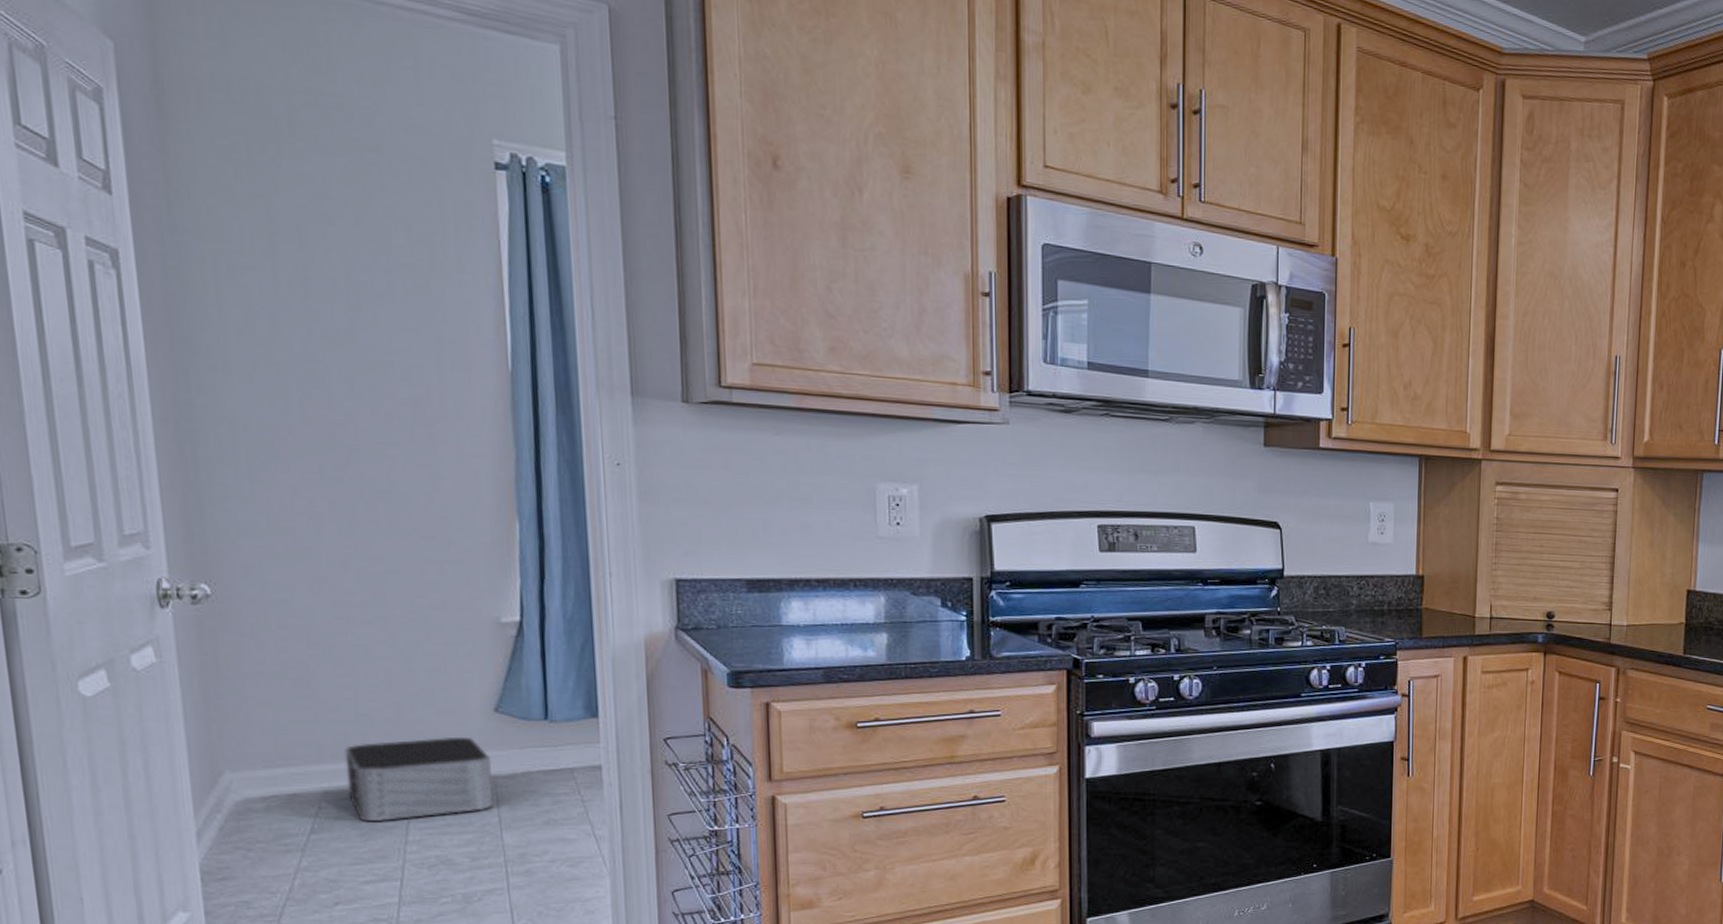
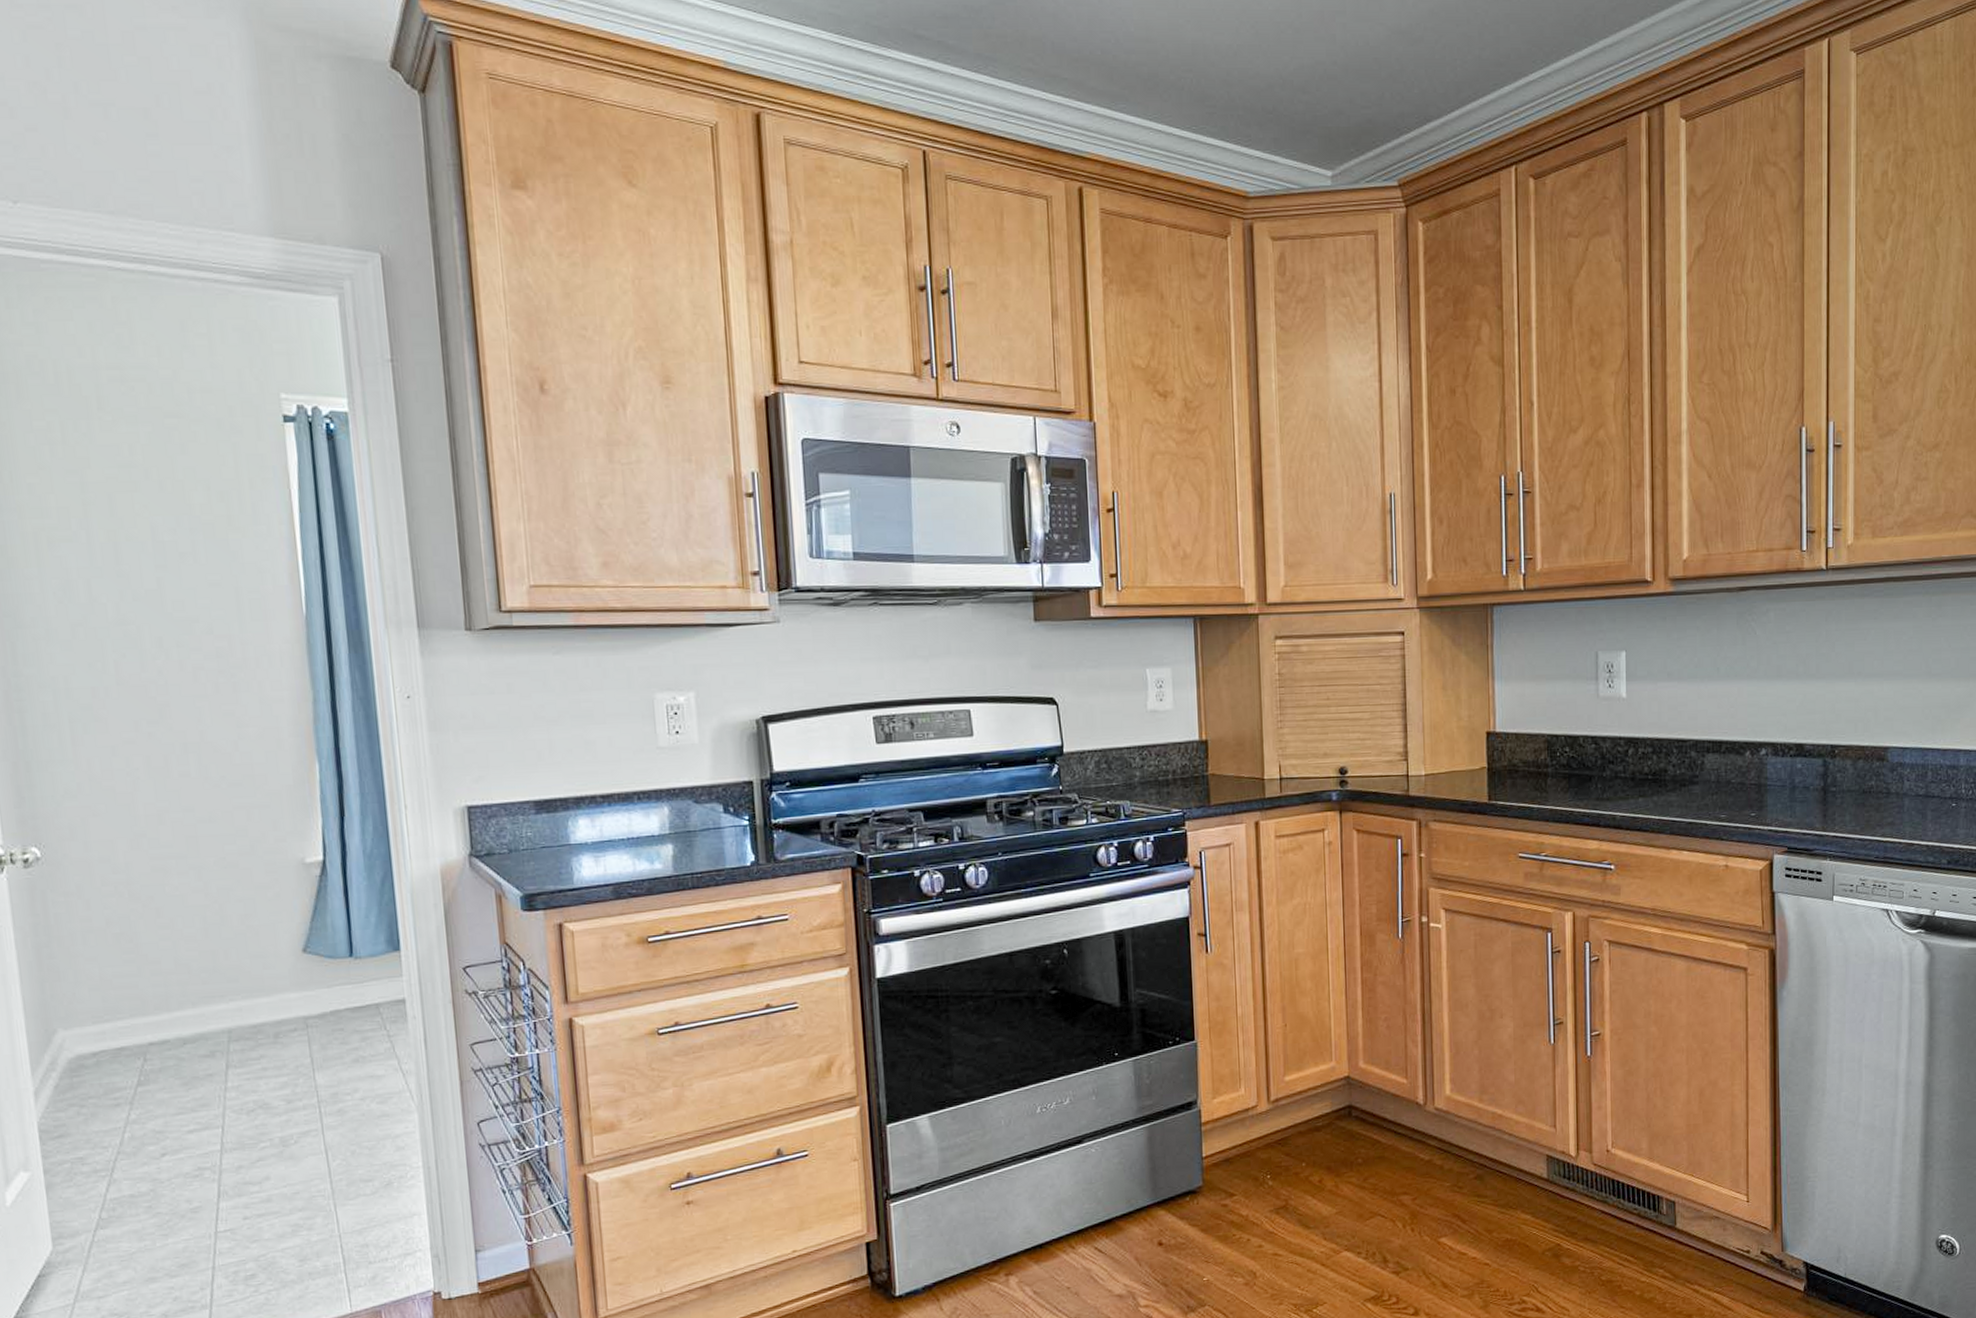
storage bin: present [344,738,495,822] -> none [166,980,307,1071]

